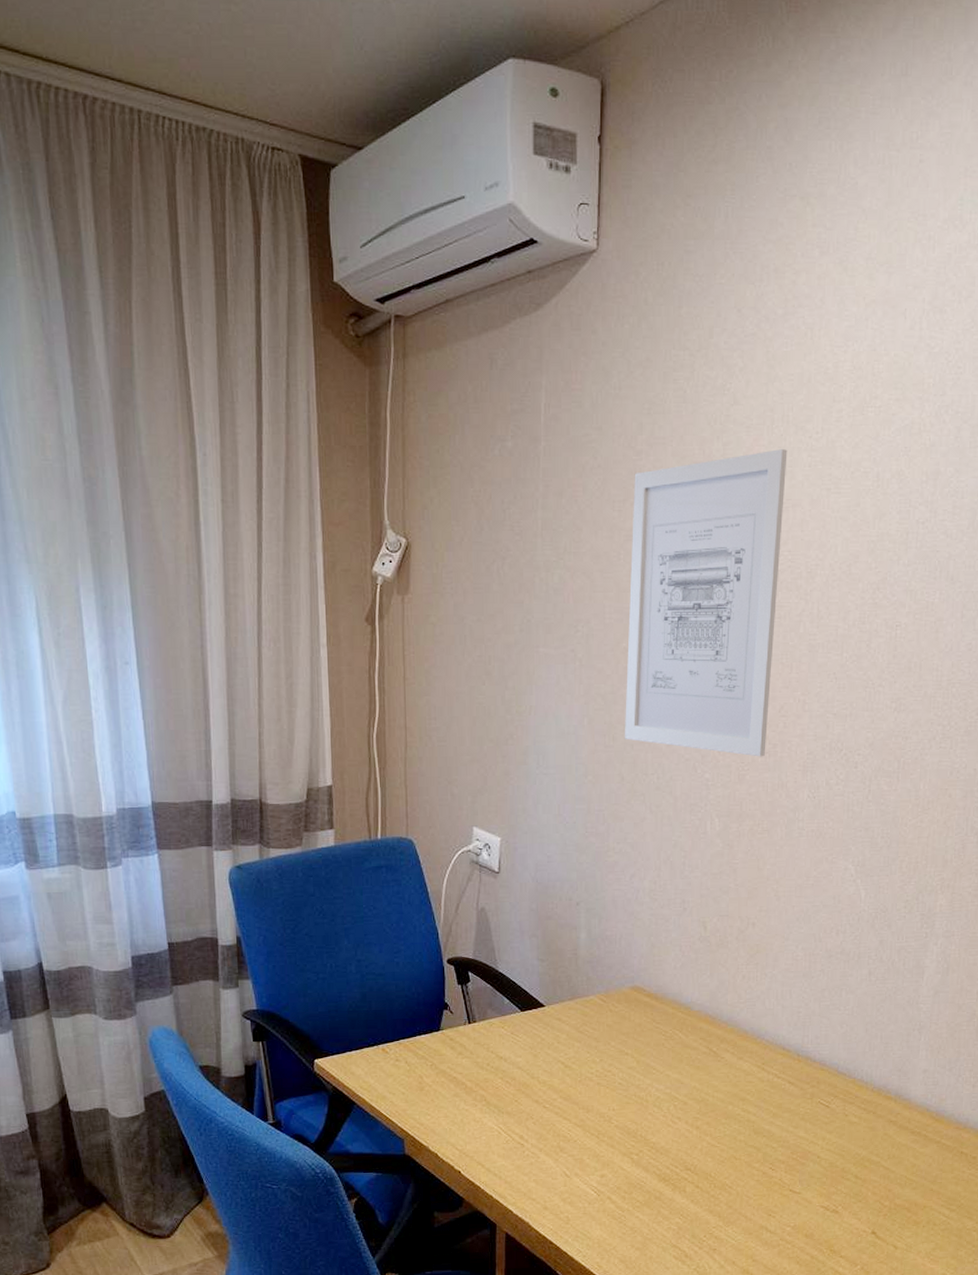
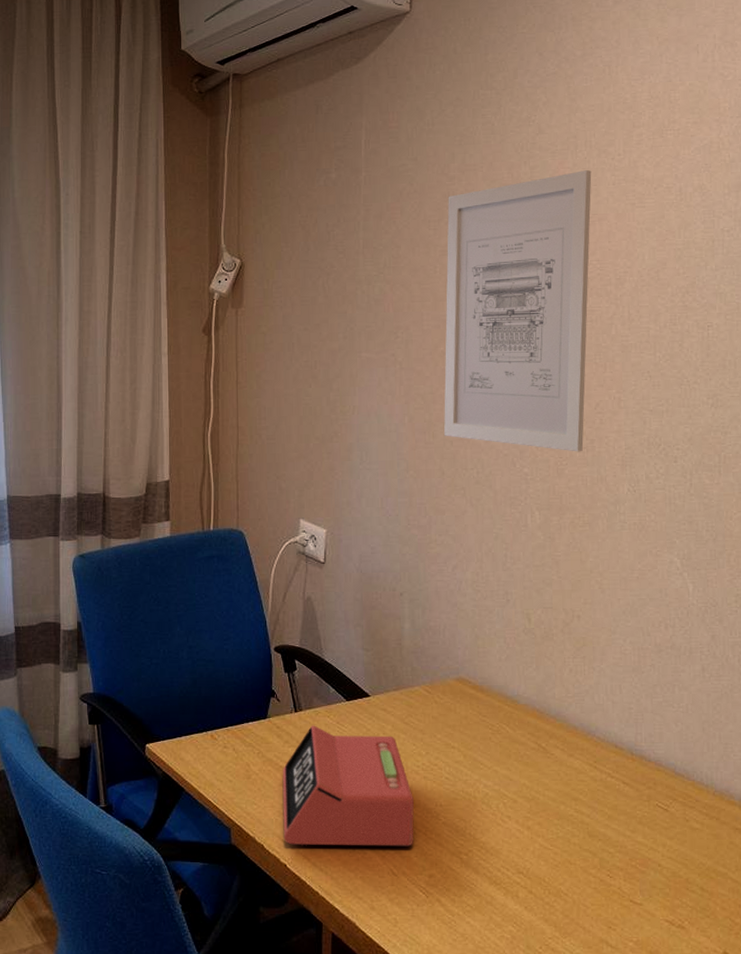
alarm clock: none [456,1036,587,1152] -> present [282,725,414,847]

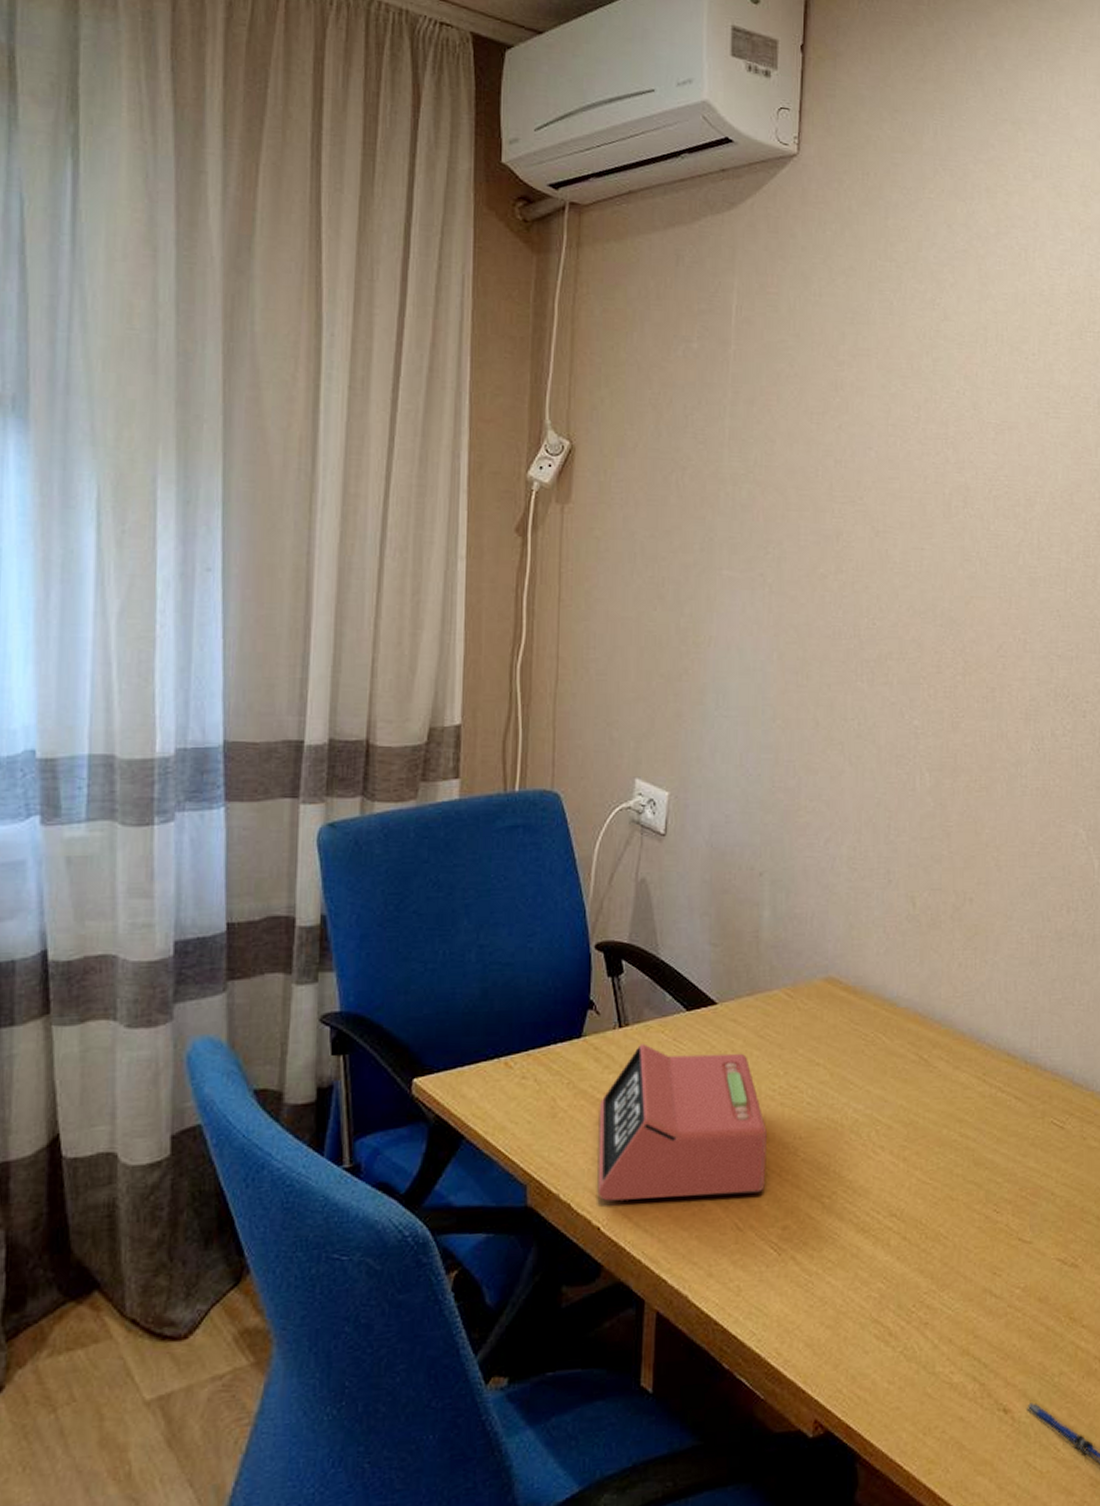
wall art: present [443,170,592,452] -> none [819,368,1002,702]

